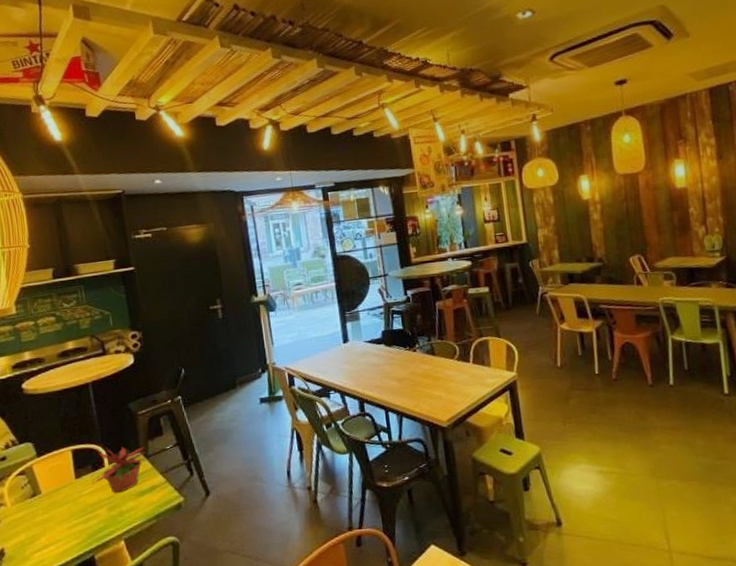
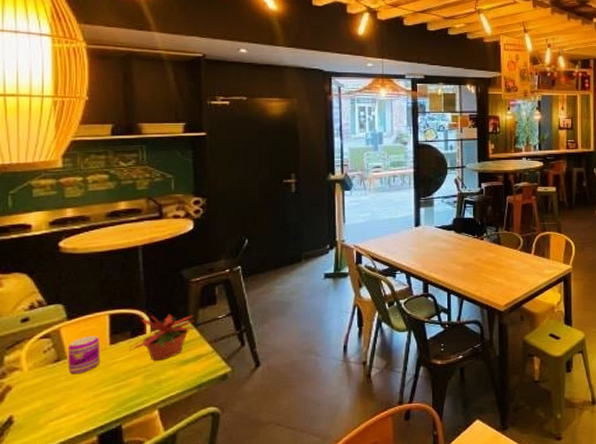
beverage can: none [40,470,69,508] -> present [67,335,100,374]

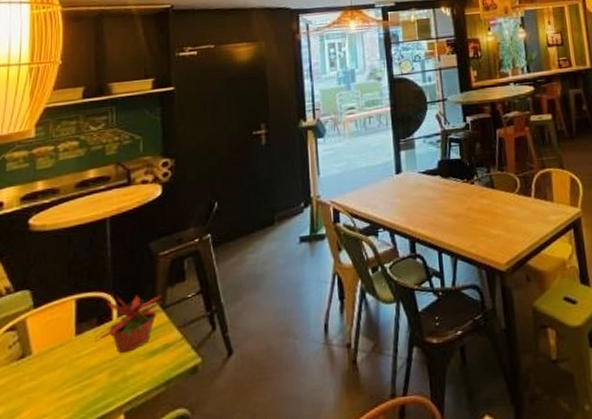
beverage can: present [67,335,100,374] -> none [32,325,66,372]

